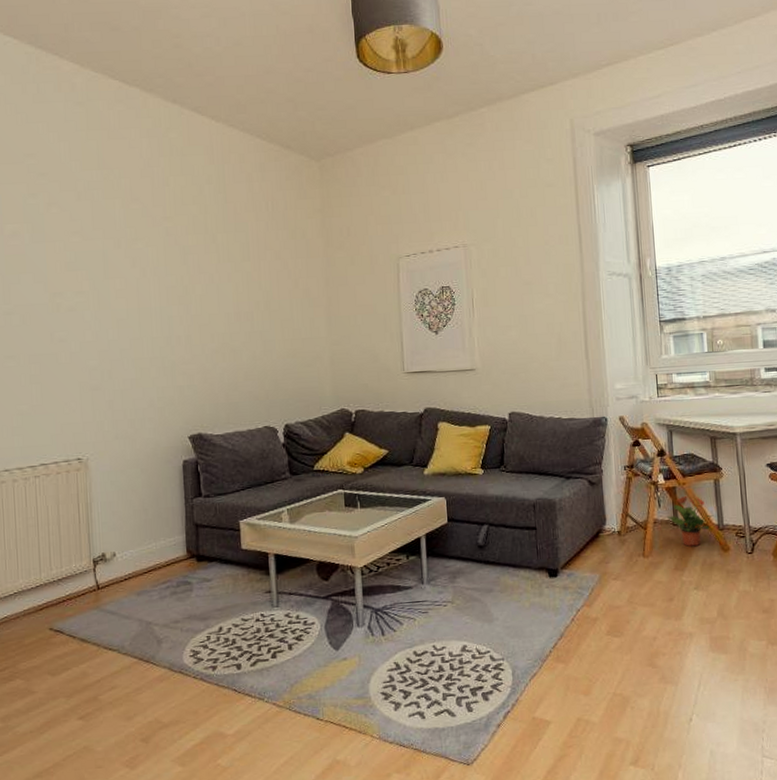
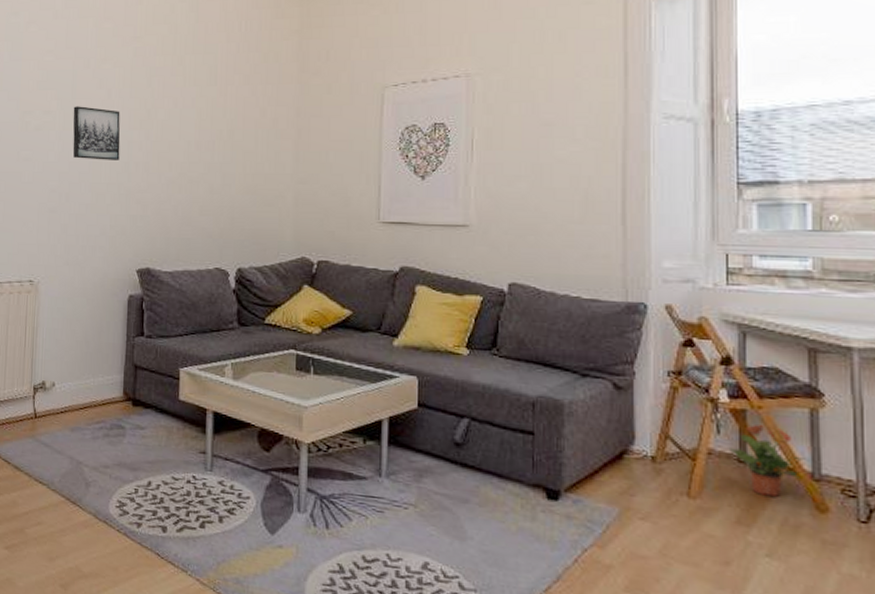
wall art: none [107,285,161,337] -> present [72,106,120,160]

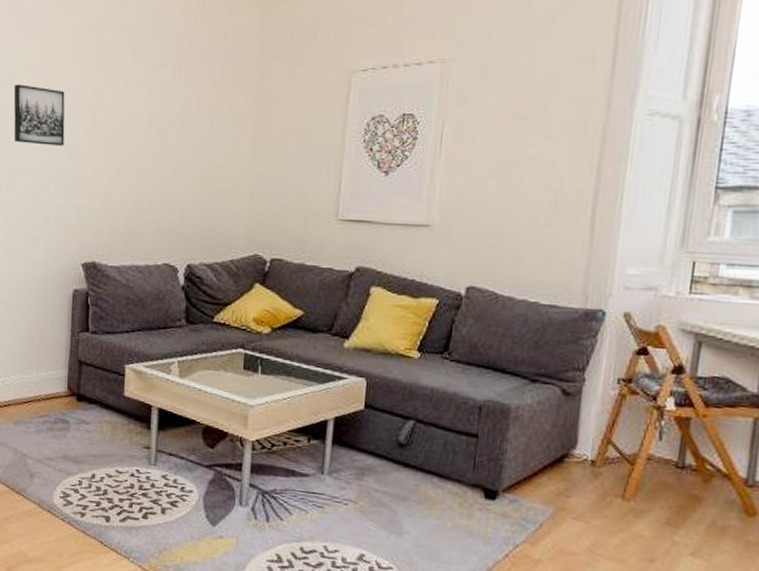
potted plant: present [730,424,806,497] -> none [669,431,742,501]

